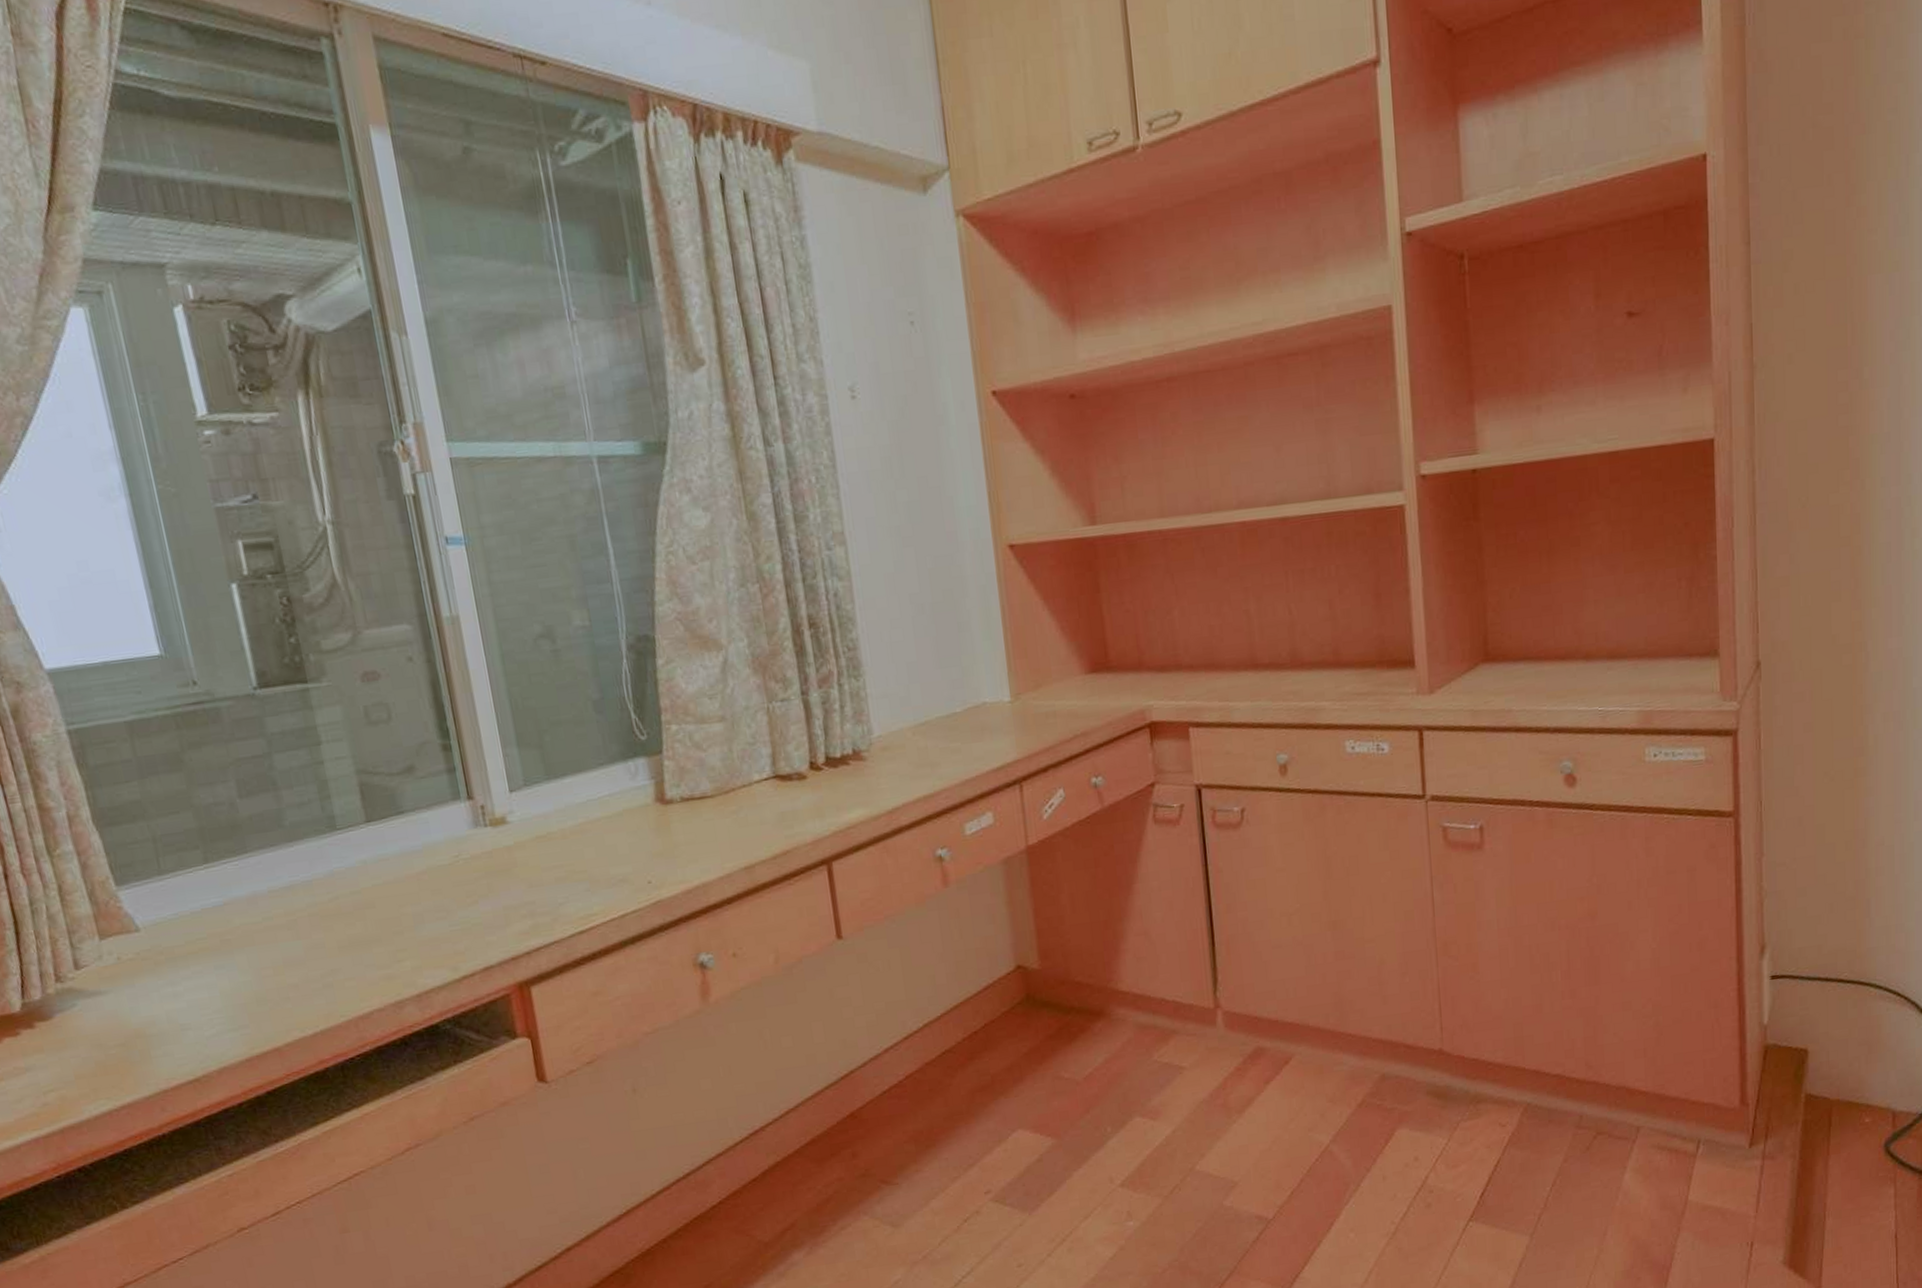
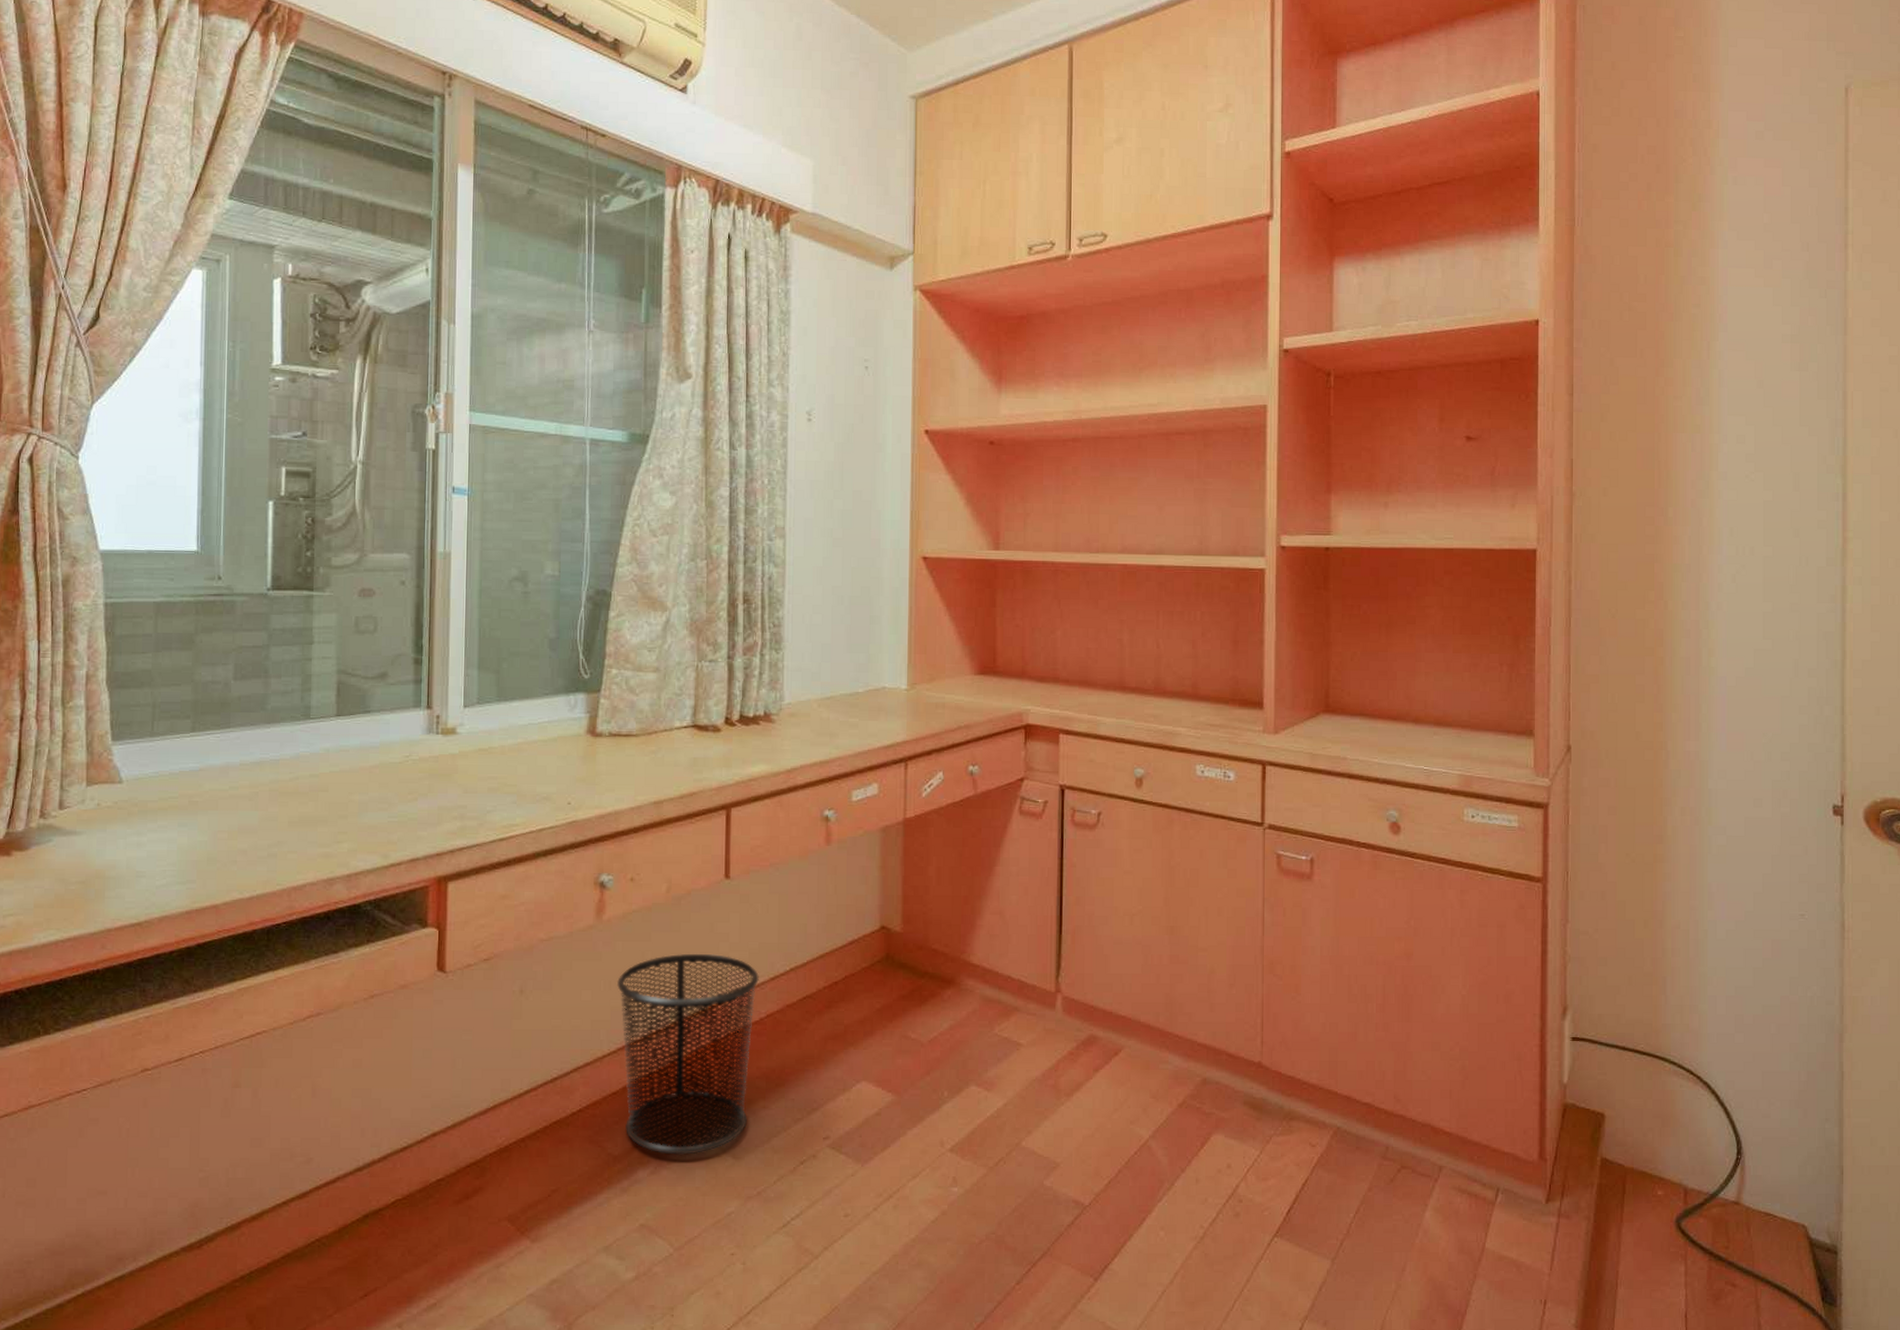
waste bin: none [737,1021,901,1233] -> present [617,953,759,1155]

